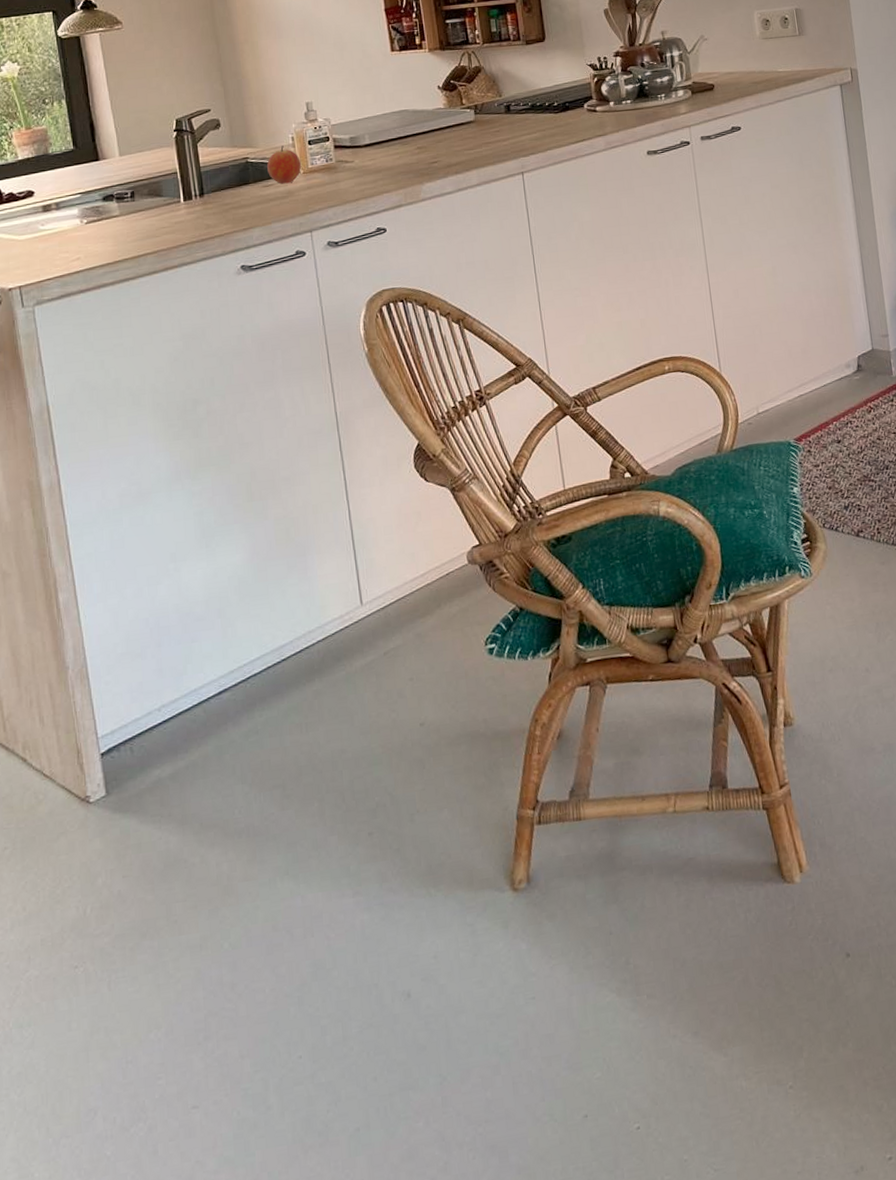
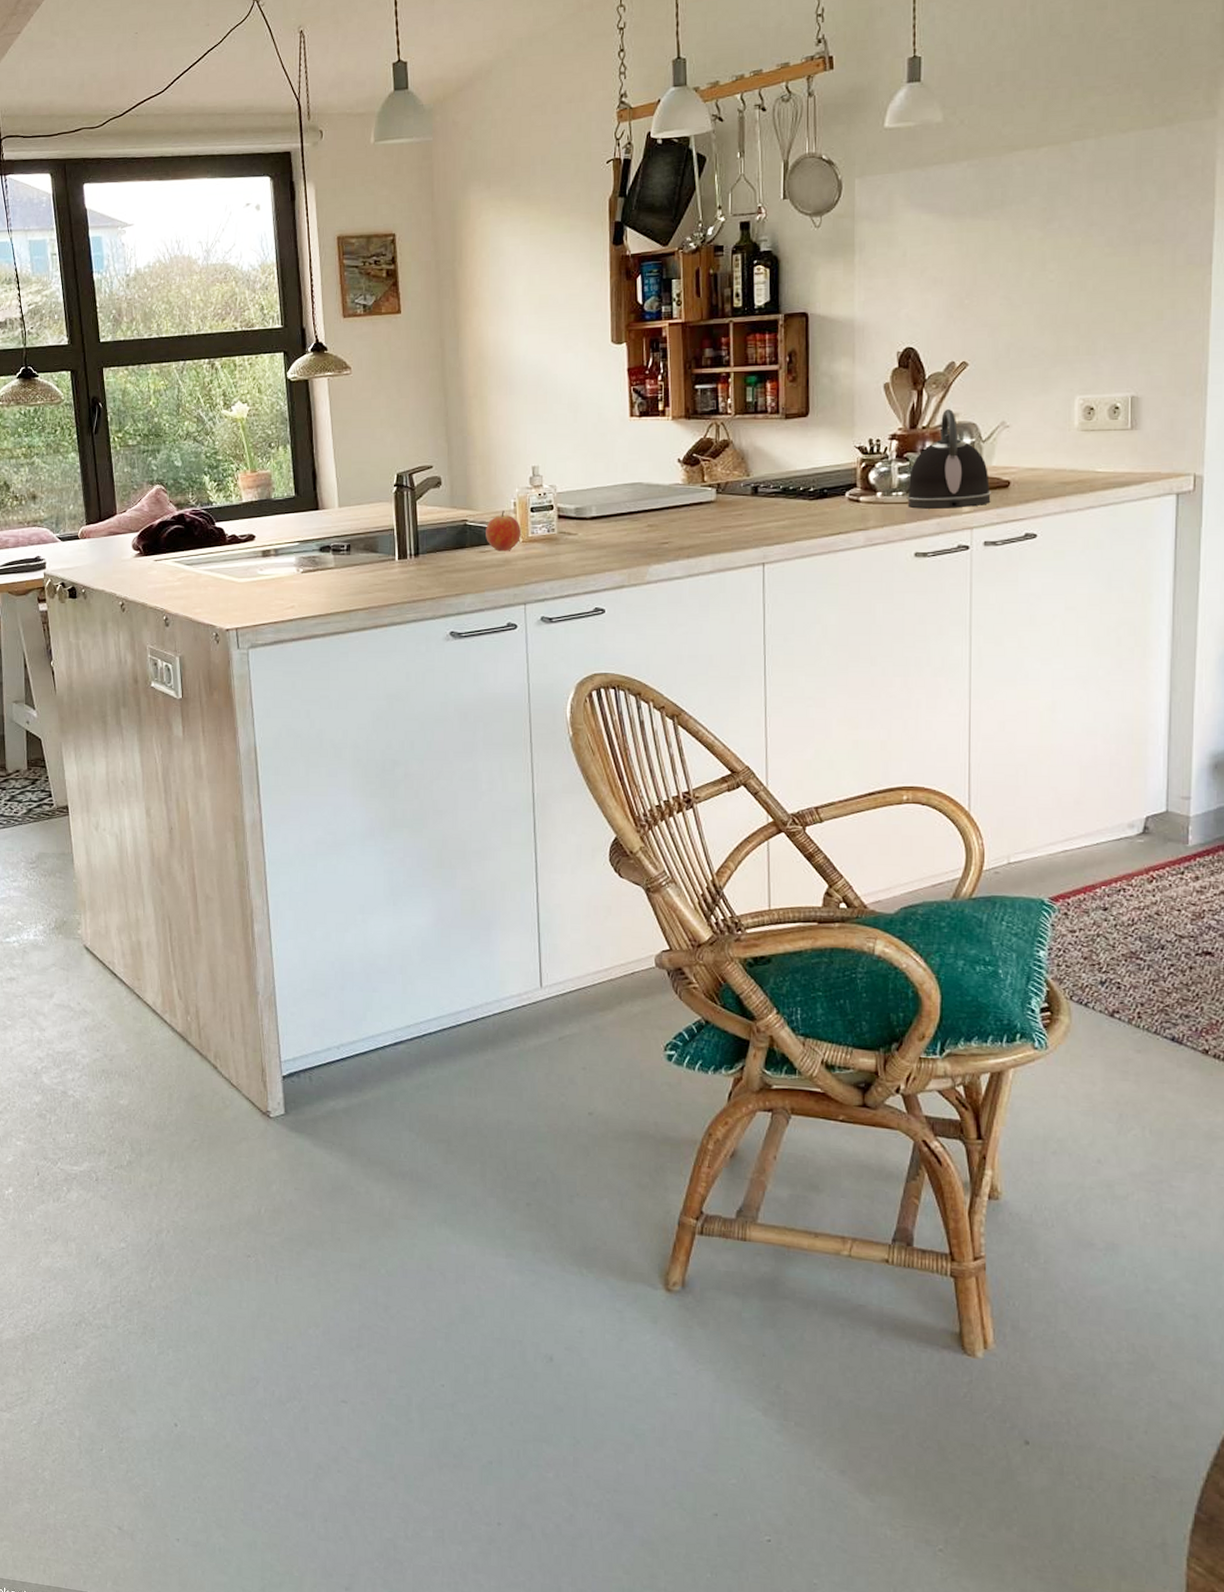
kettle: none [634,28,702,114] -> present [906,409,992,509]

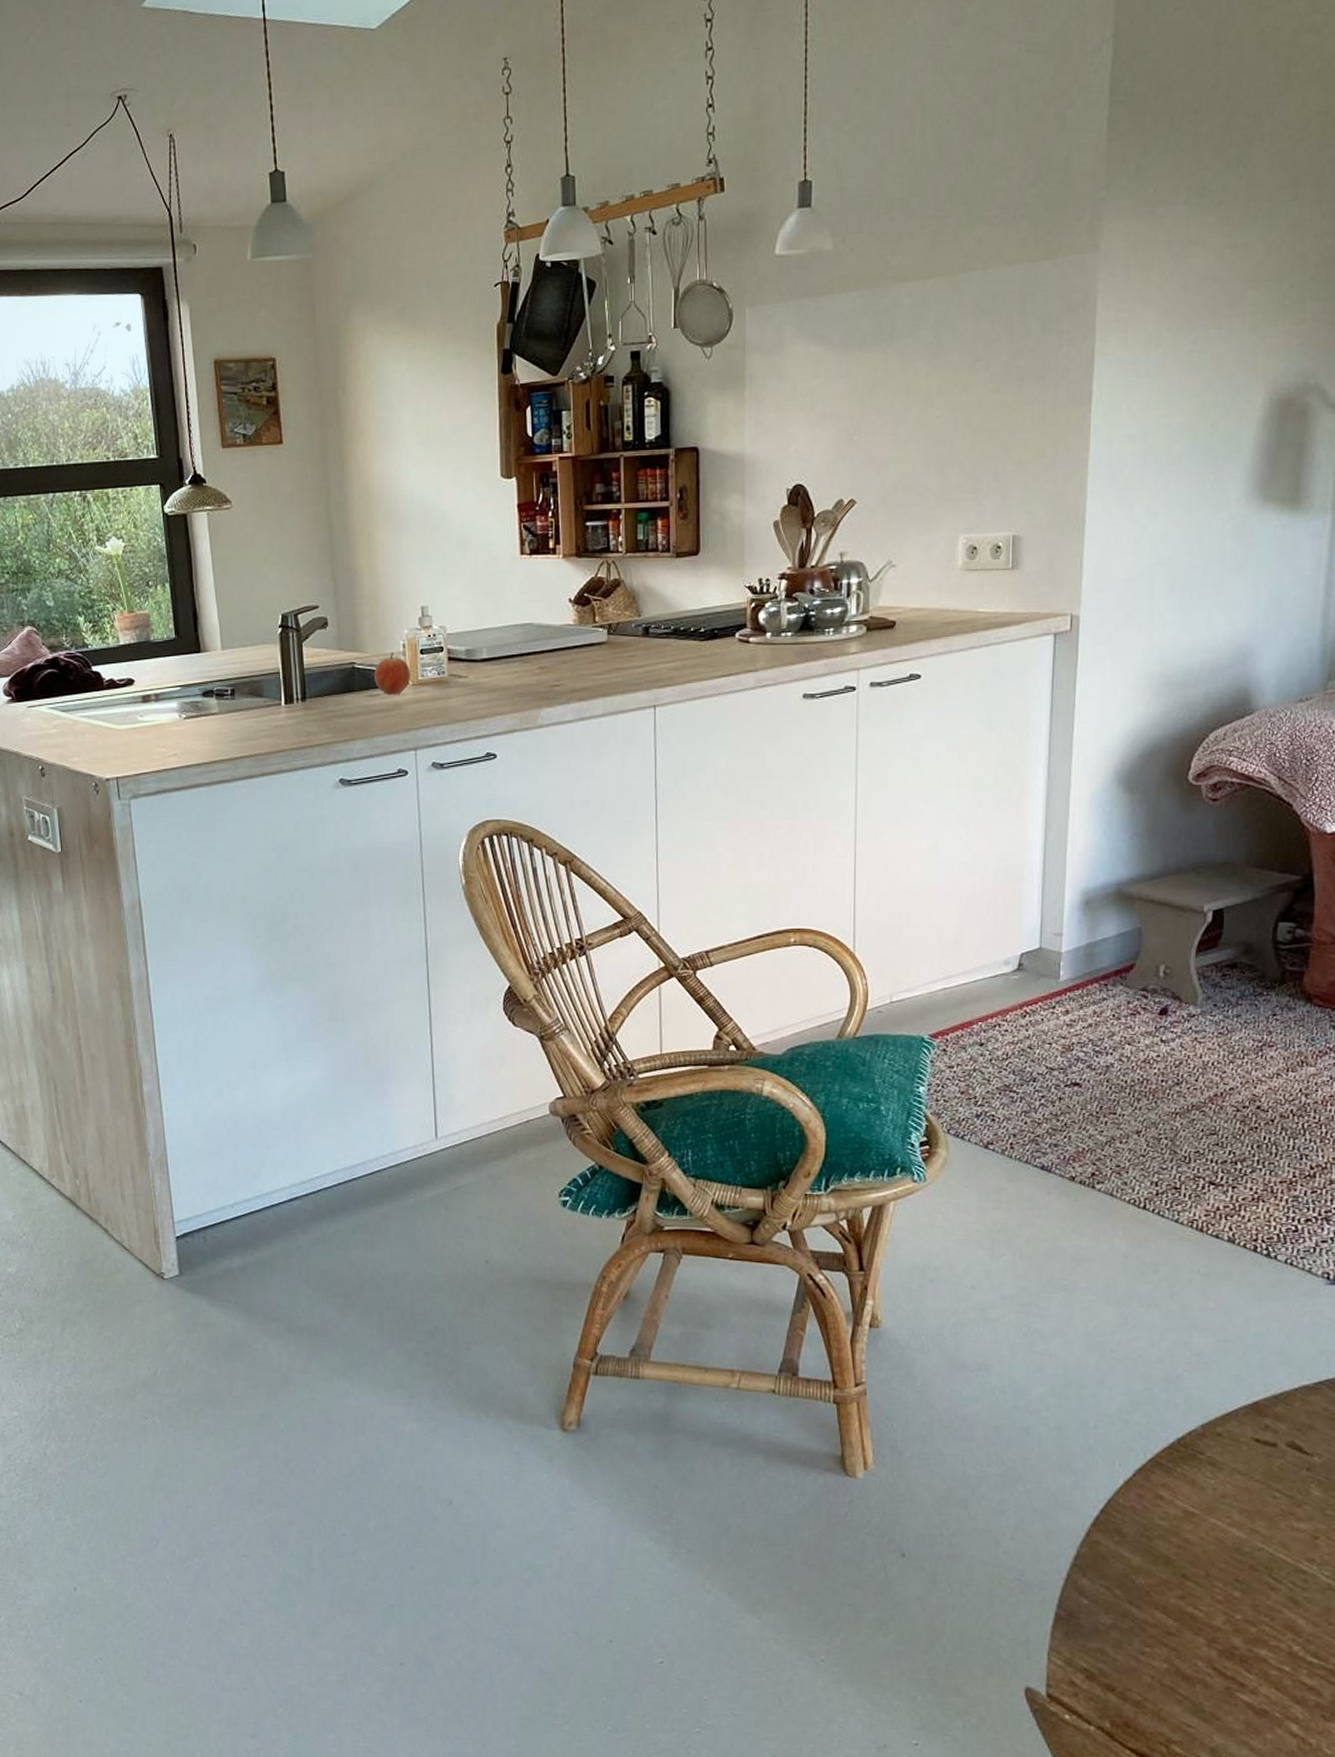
kettle: present [906,409,992,509] -> none [795,548,879,650]

